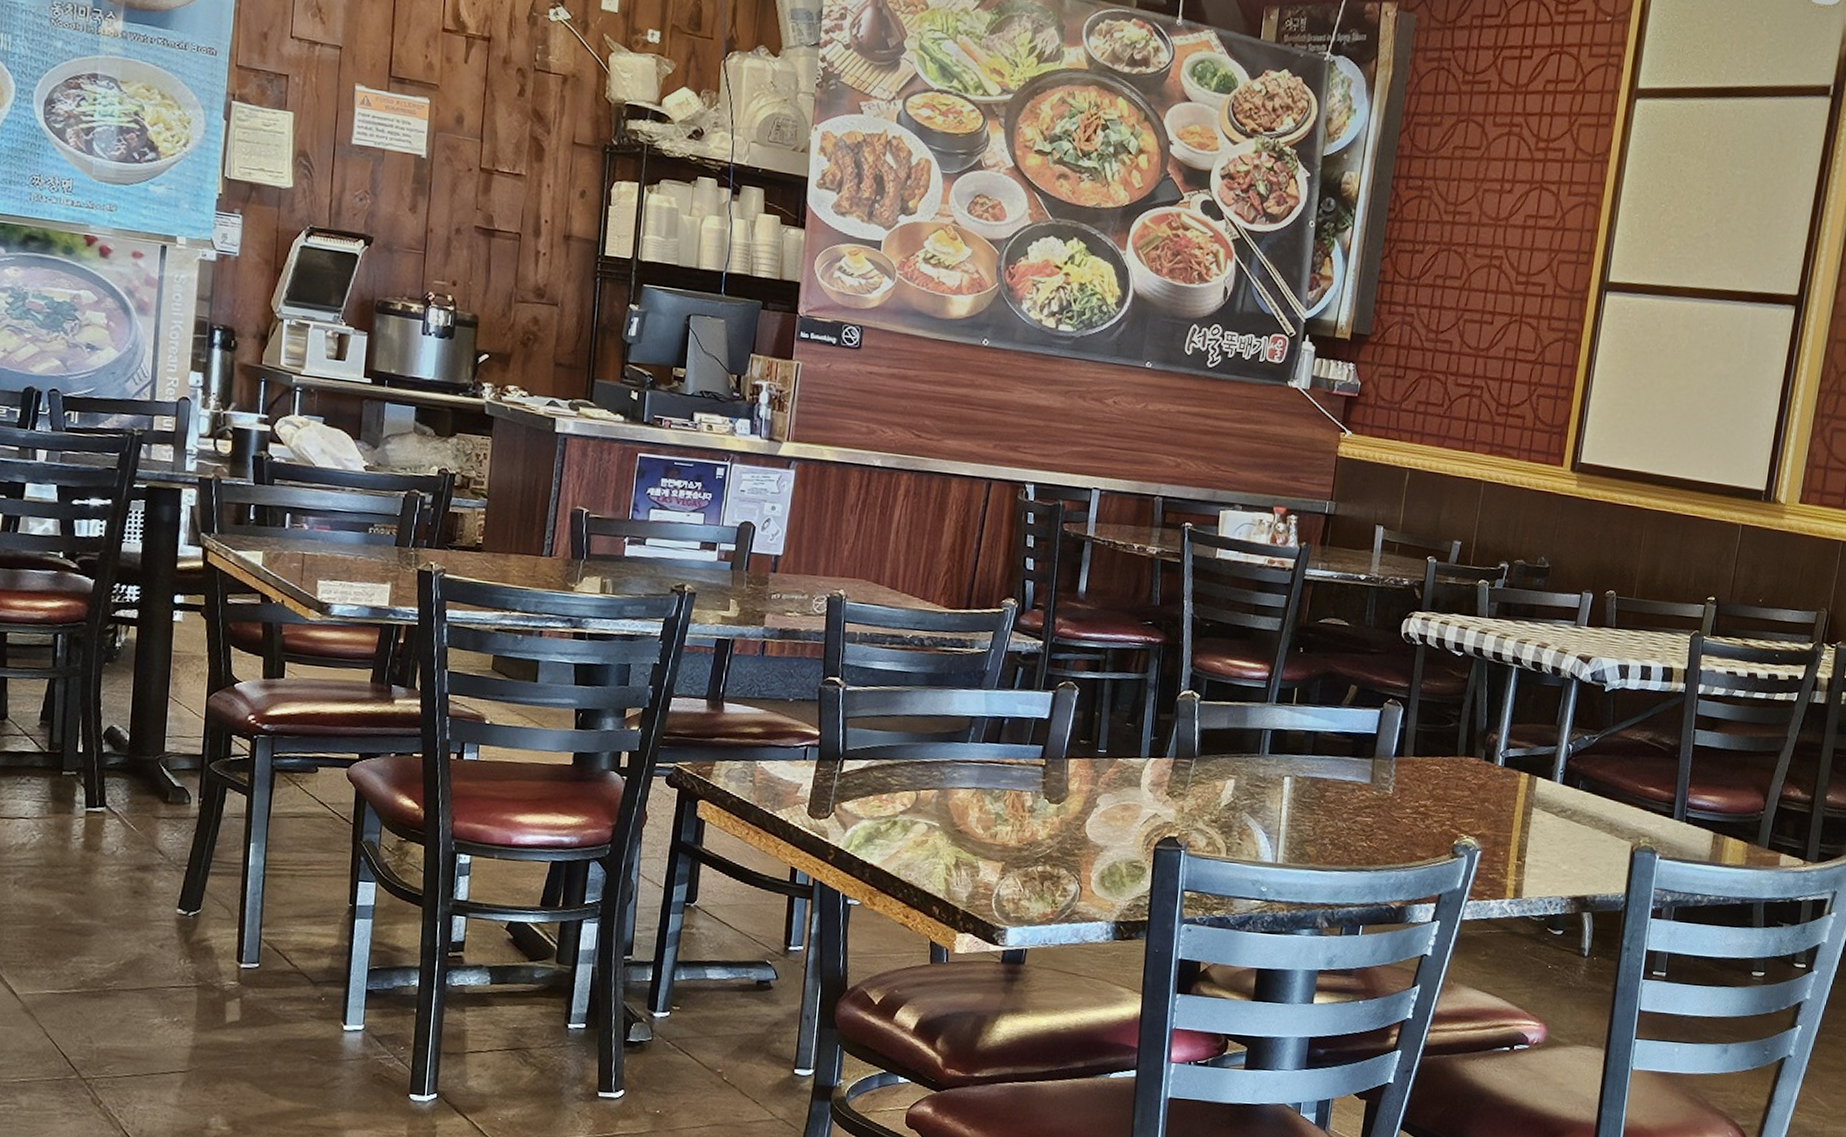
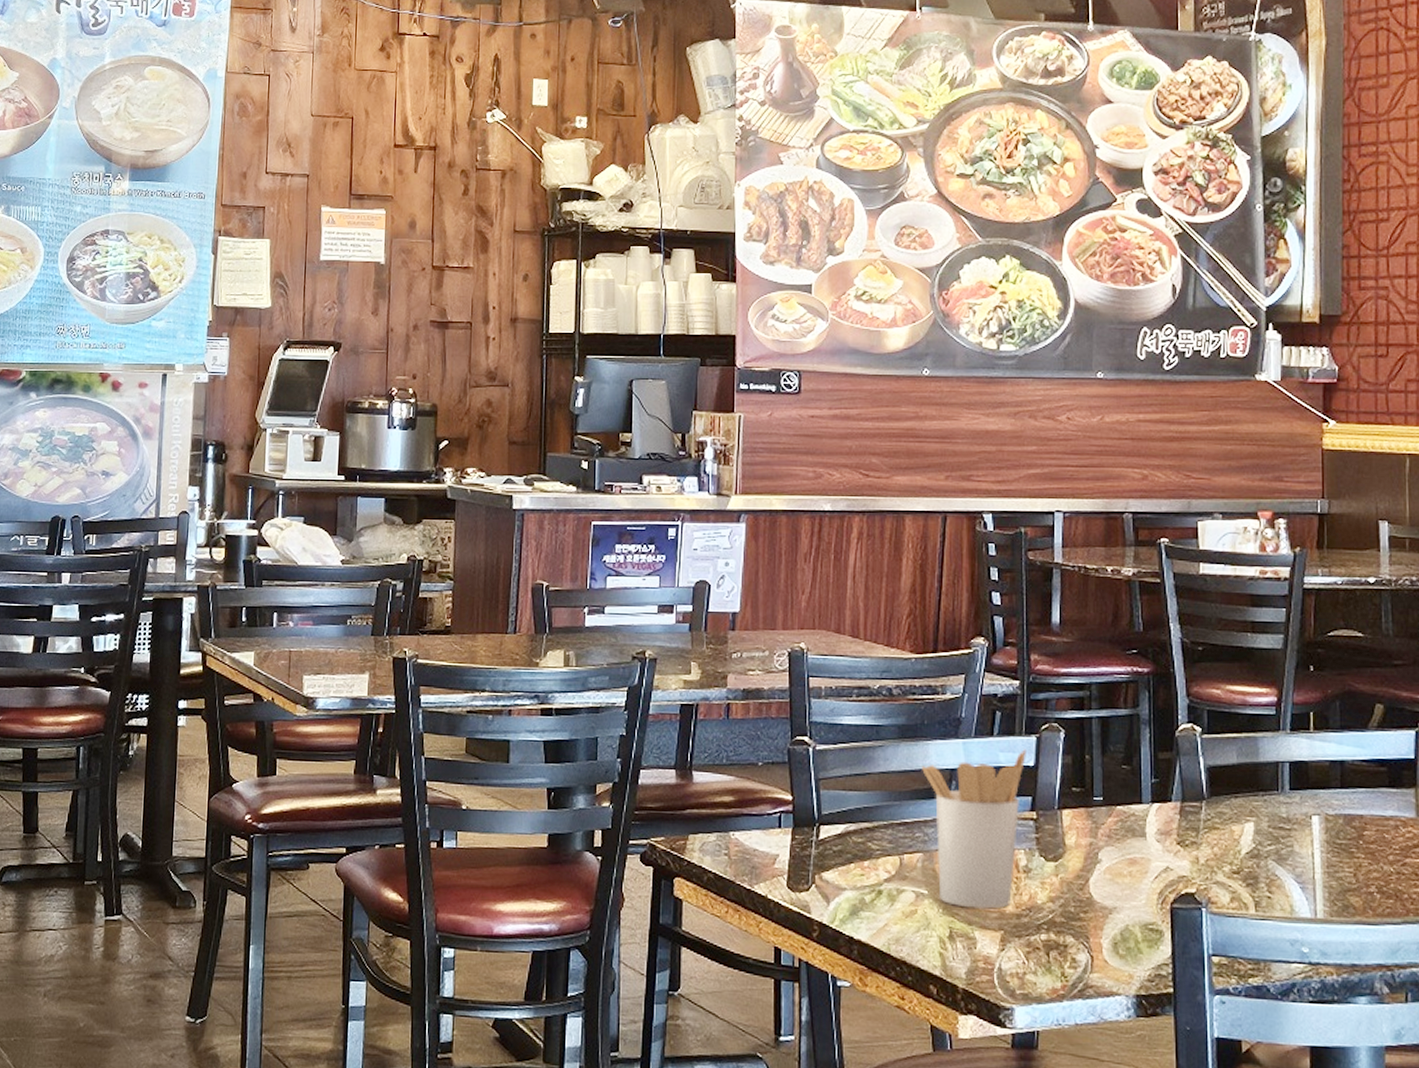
utensil holder: none [945,703,1043,842] -> present [922,749,1026,909]

